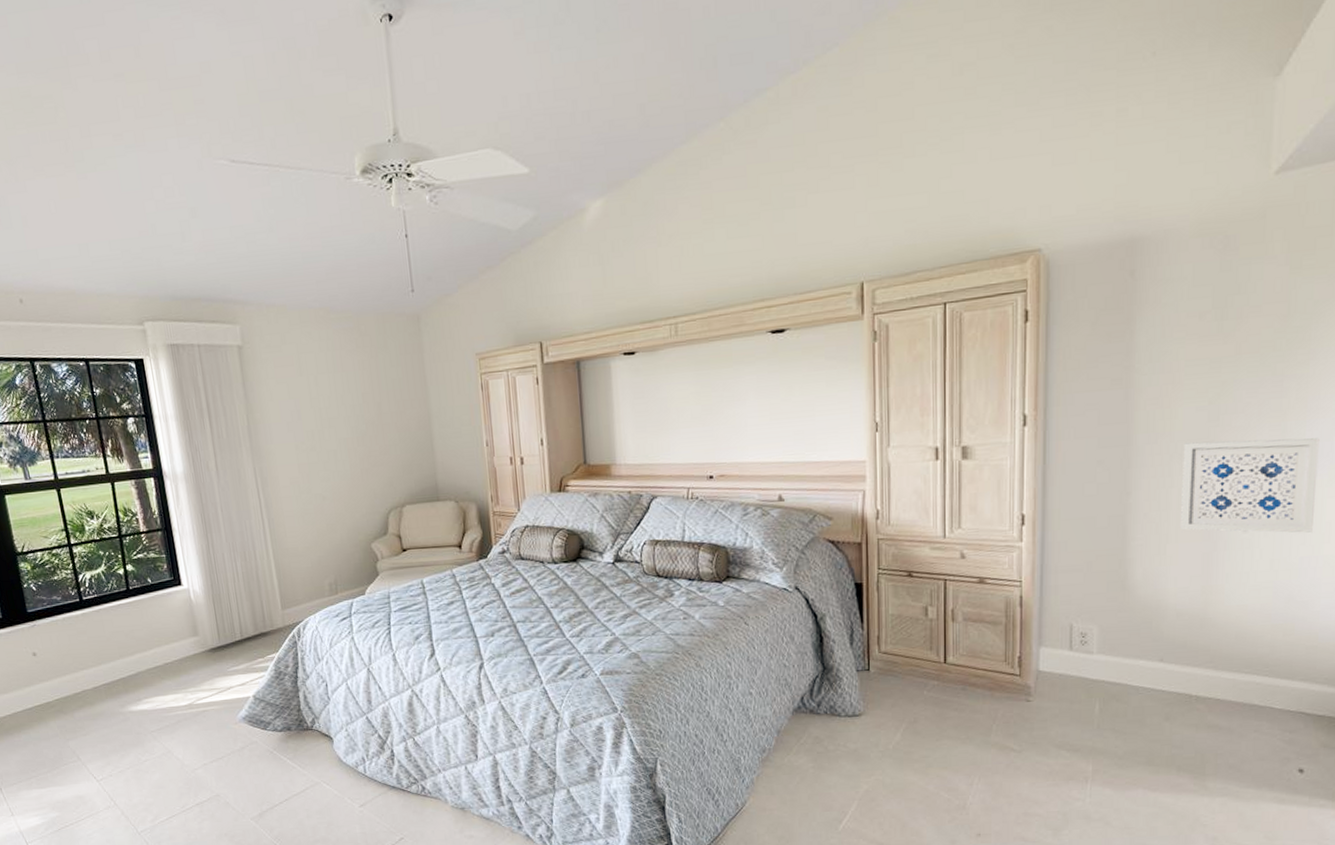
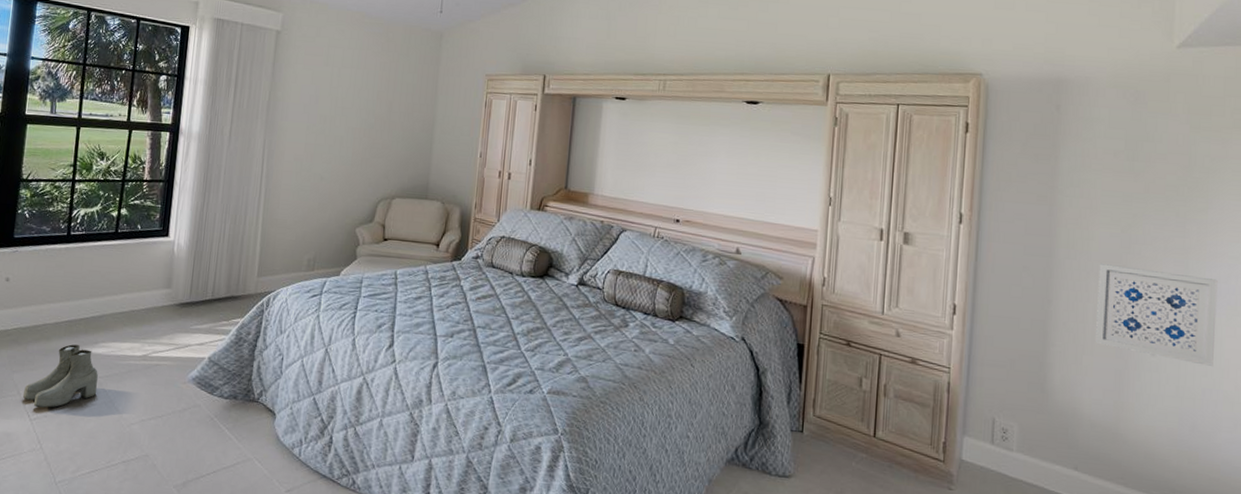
boots: none [82,705,154,769] -> present [23,344,98,408]

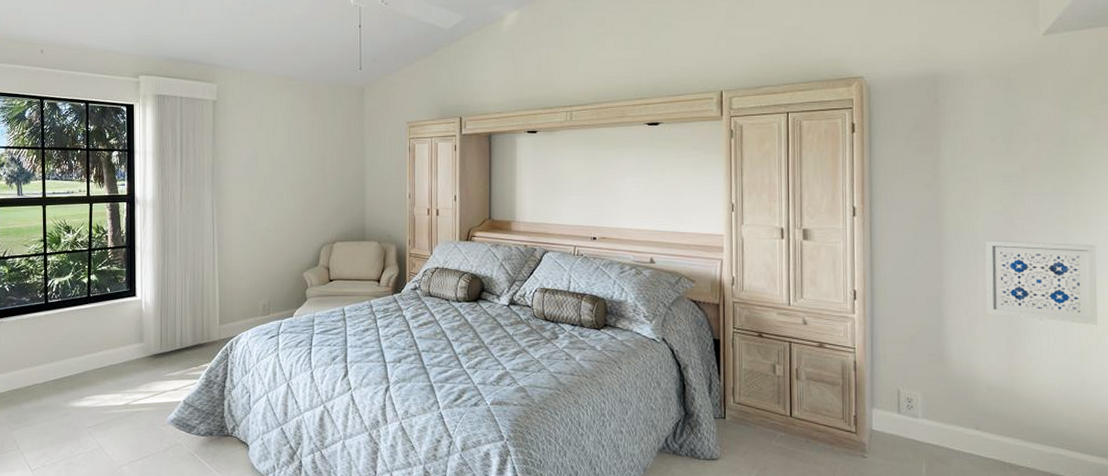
boots: present [23,344,98,408] -> none [23,400,88,459]

